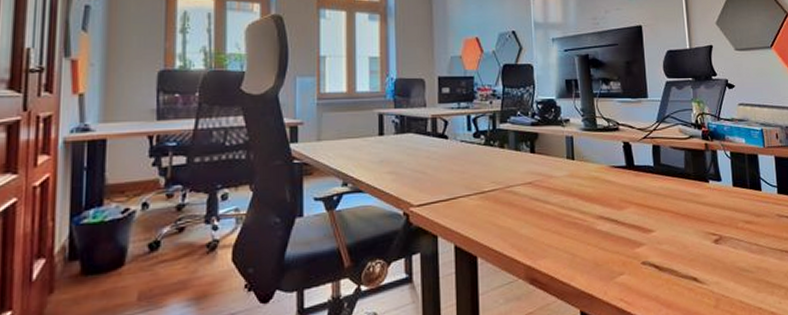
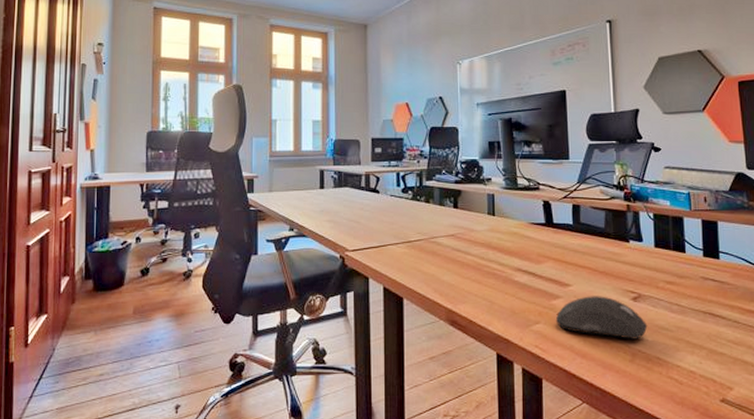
computer mouse: none [639,240,730,285] -> present [555,296,648,339]

